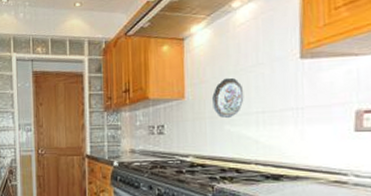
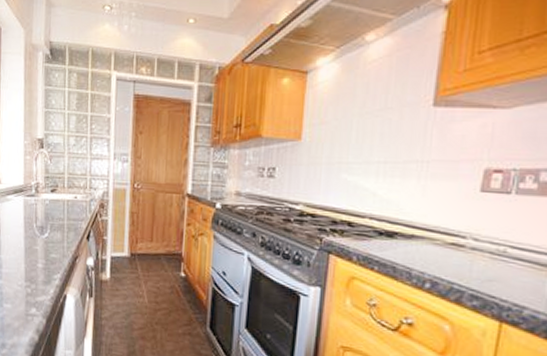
decorative plate: present [212,77,244,119] -> none [331,120,367,167]

